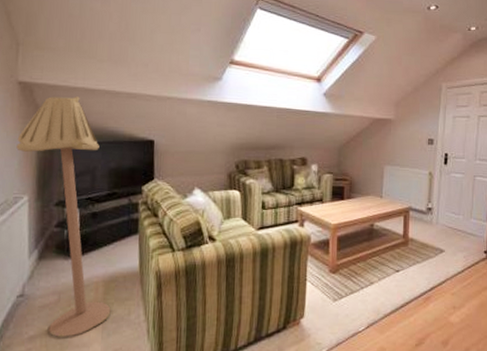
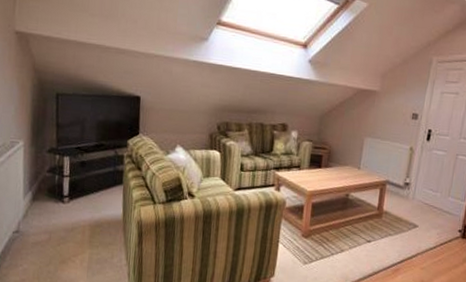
floor lamp: present [16,96,111,337] -> none [13,47,96,273]

